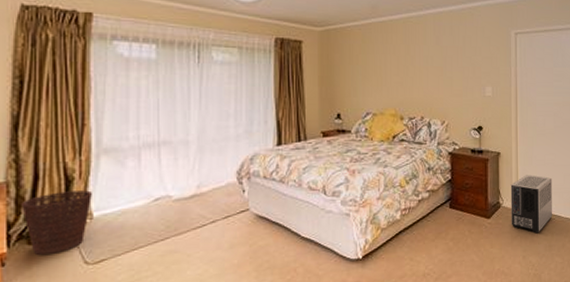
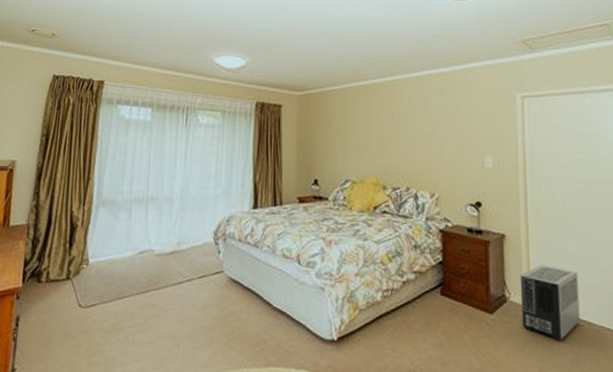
basket: present [21,190,92,255] -> none [36,237,90,293]

